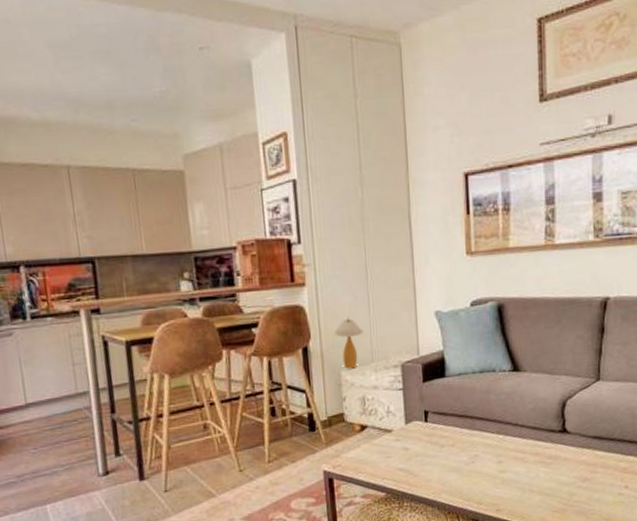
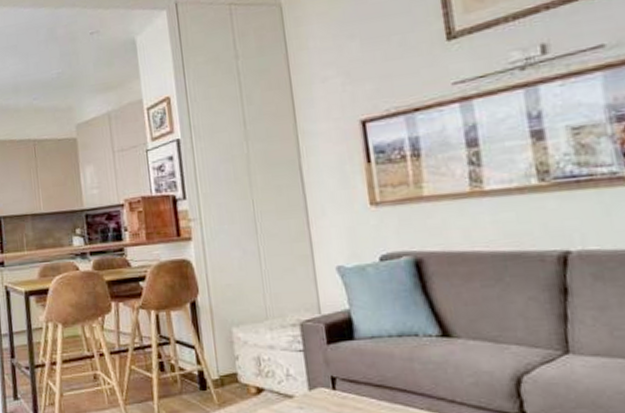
table lamp: present [335,317,363,369] -> none [224,271,255,326]

